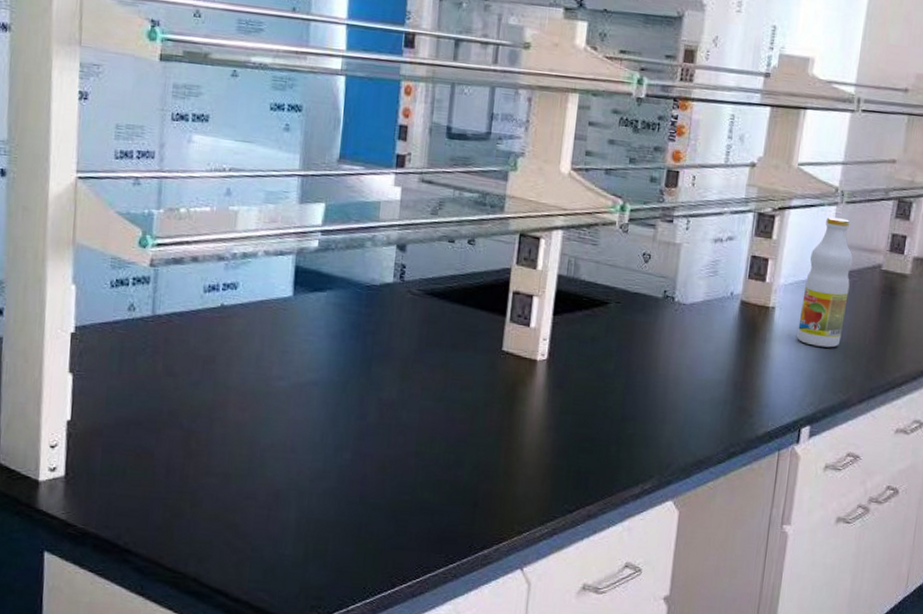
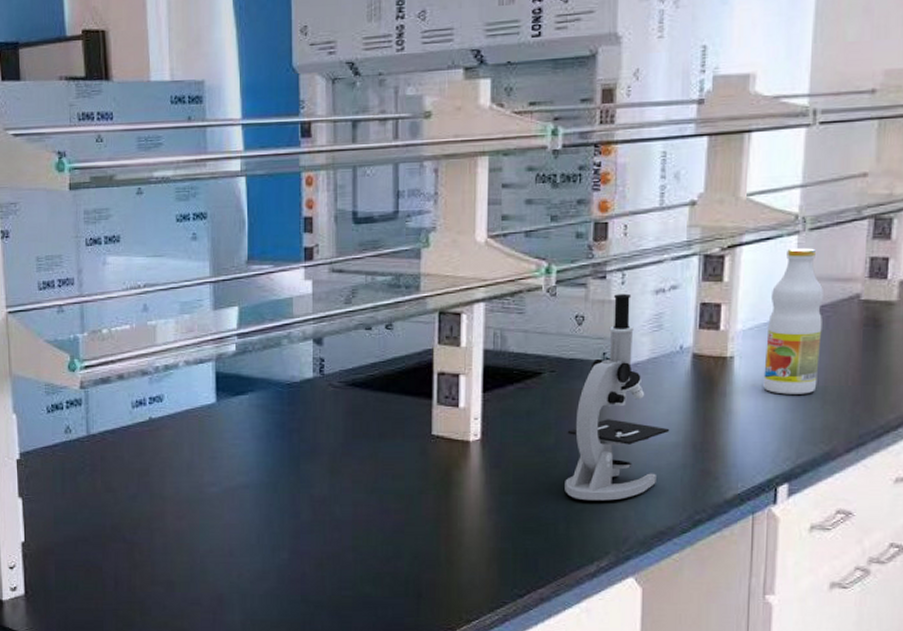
microscope: none [619,238,716,429] -> present [565,293,670,502]

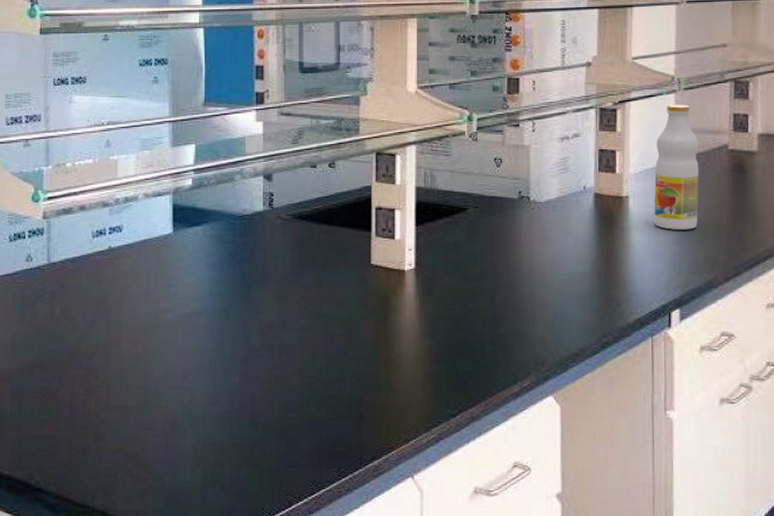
microscope: present [565,293,670,502] -> none [490,140,579,326]

